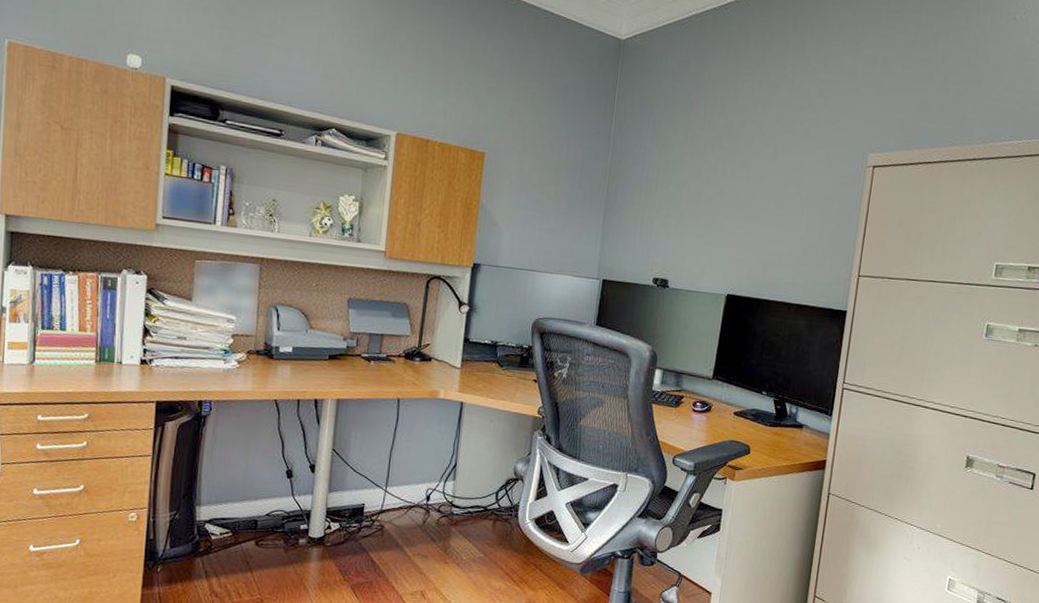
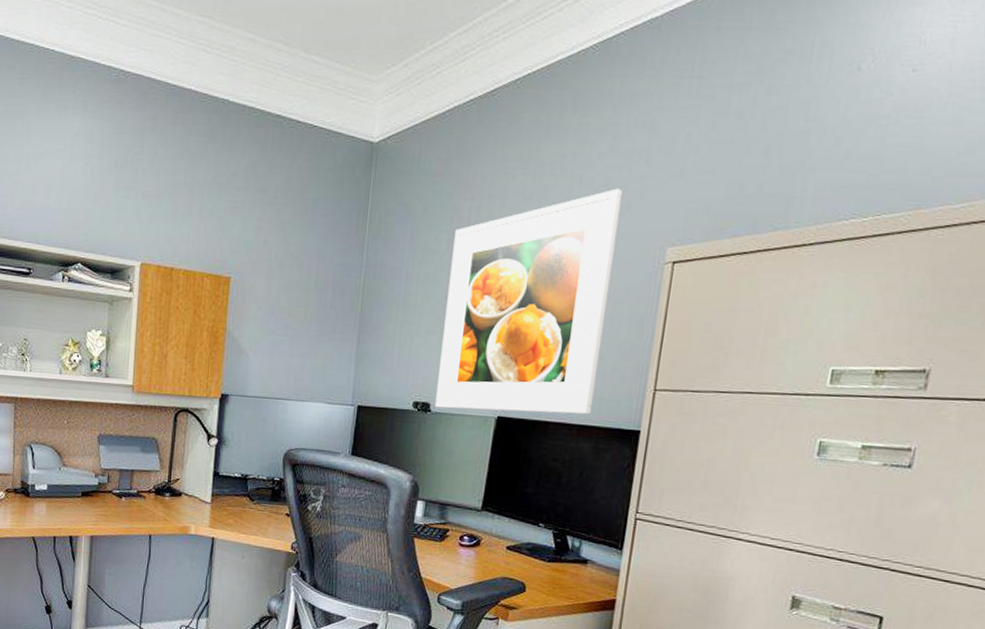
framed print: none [673,99,833,296] -> present [435,188,623,415]

